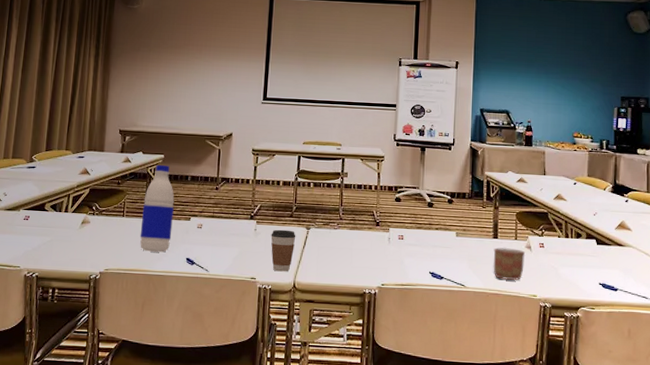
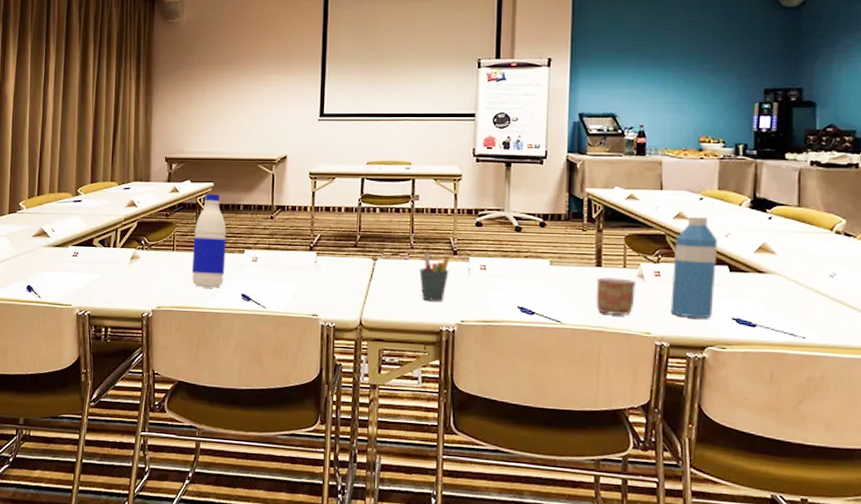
coffee cup: present [271,229,296,272] -> none [333,261,361,308]
pen holder: none [346,223,373,267] -> present [419,253,449,301]
water bottle: none [552,198,588,283] -> present [670,217,719,319]

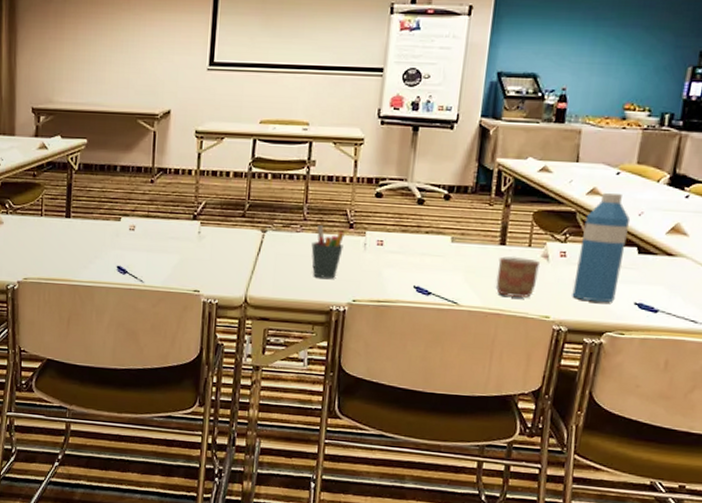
water bottle: present [191,193,227,288] -> none [62,151,101,259]

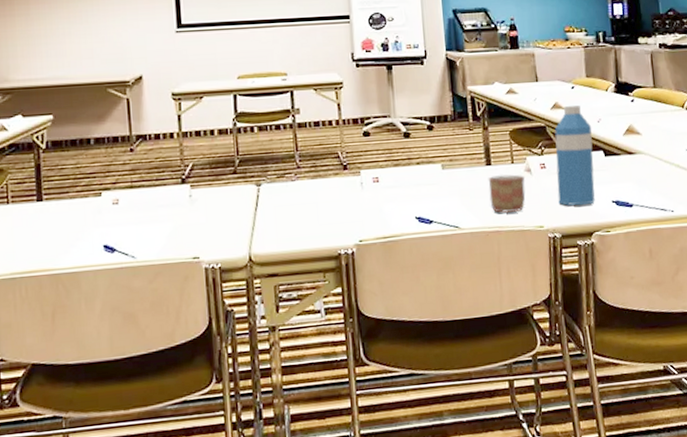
pen holder: present [311,225,345,278] -> none [309,171,341,224]

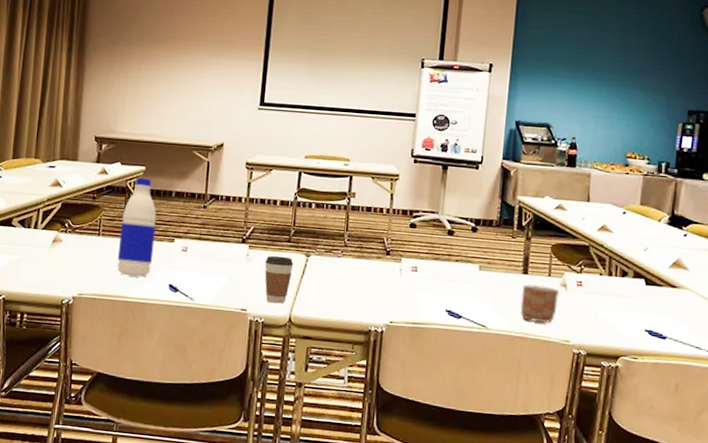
water bottle: none [33,128,79,245] -> present [117,177,157,277]
coffee cup: none [211,190,244,245] -> present [265,255,294,304]
water bottle: present [554,105,595,206] -> none [589,230,637,329]

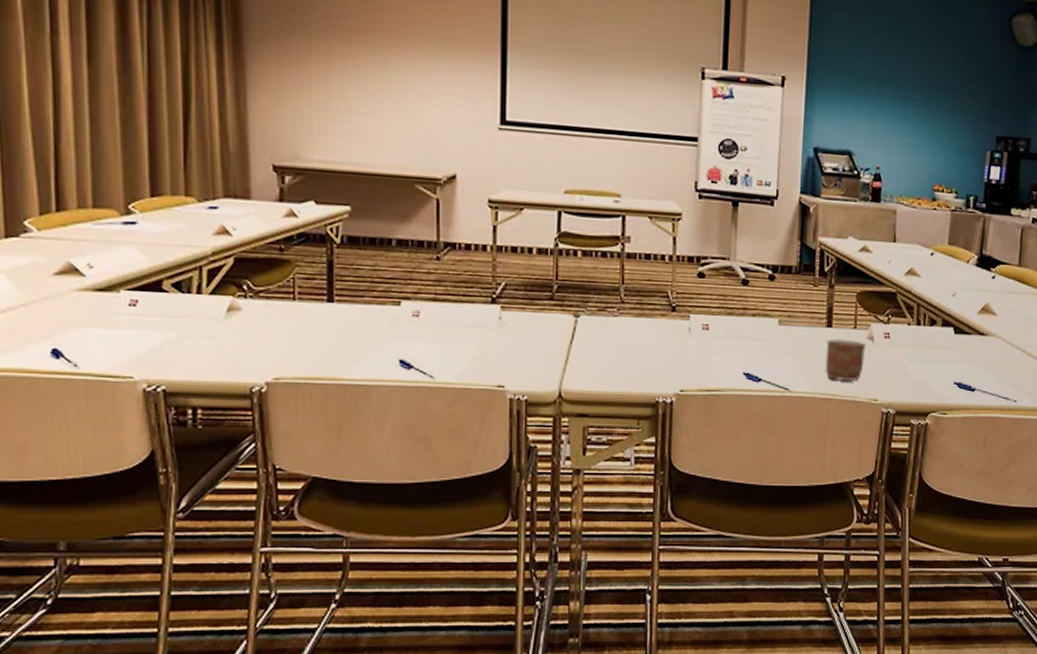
water bottle: present [117,177,157,277] -> none [323,221,374,353]
coffee cup: present [265,255,294,304] -> none [523,317,560,377]

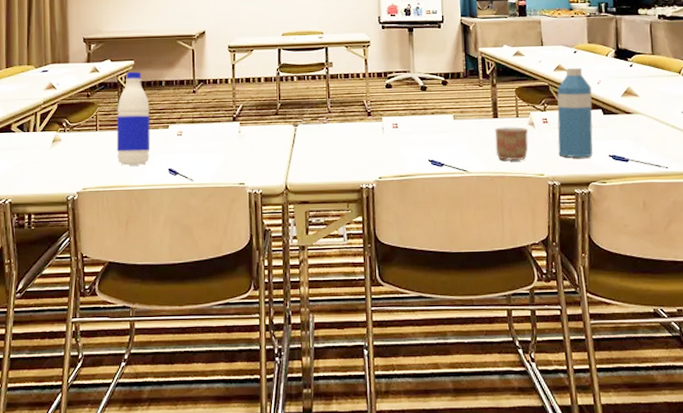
water bottle: none [323,221,374,353] -> present [116,71,150,166]
water bottle: none [897,274,946,383] -> present [557,68,593,158]

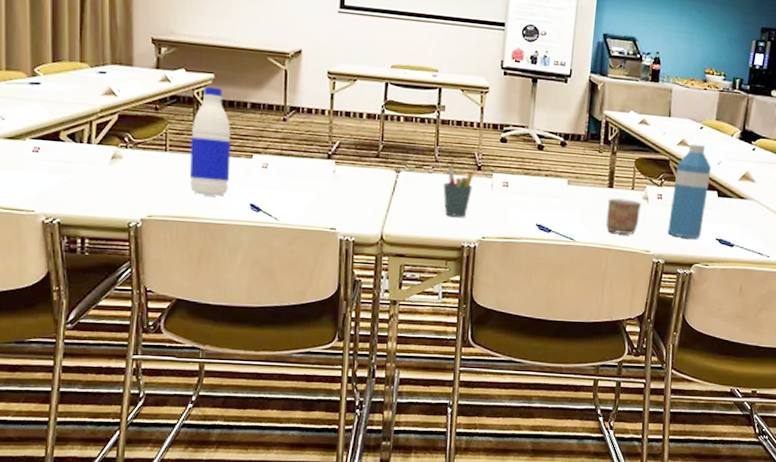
pen holder: none [338,116,365,161] -> present [443,167,473,217]

